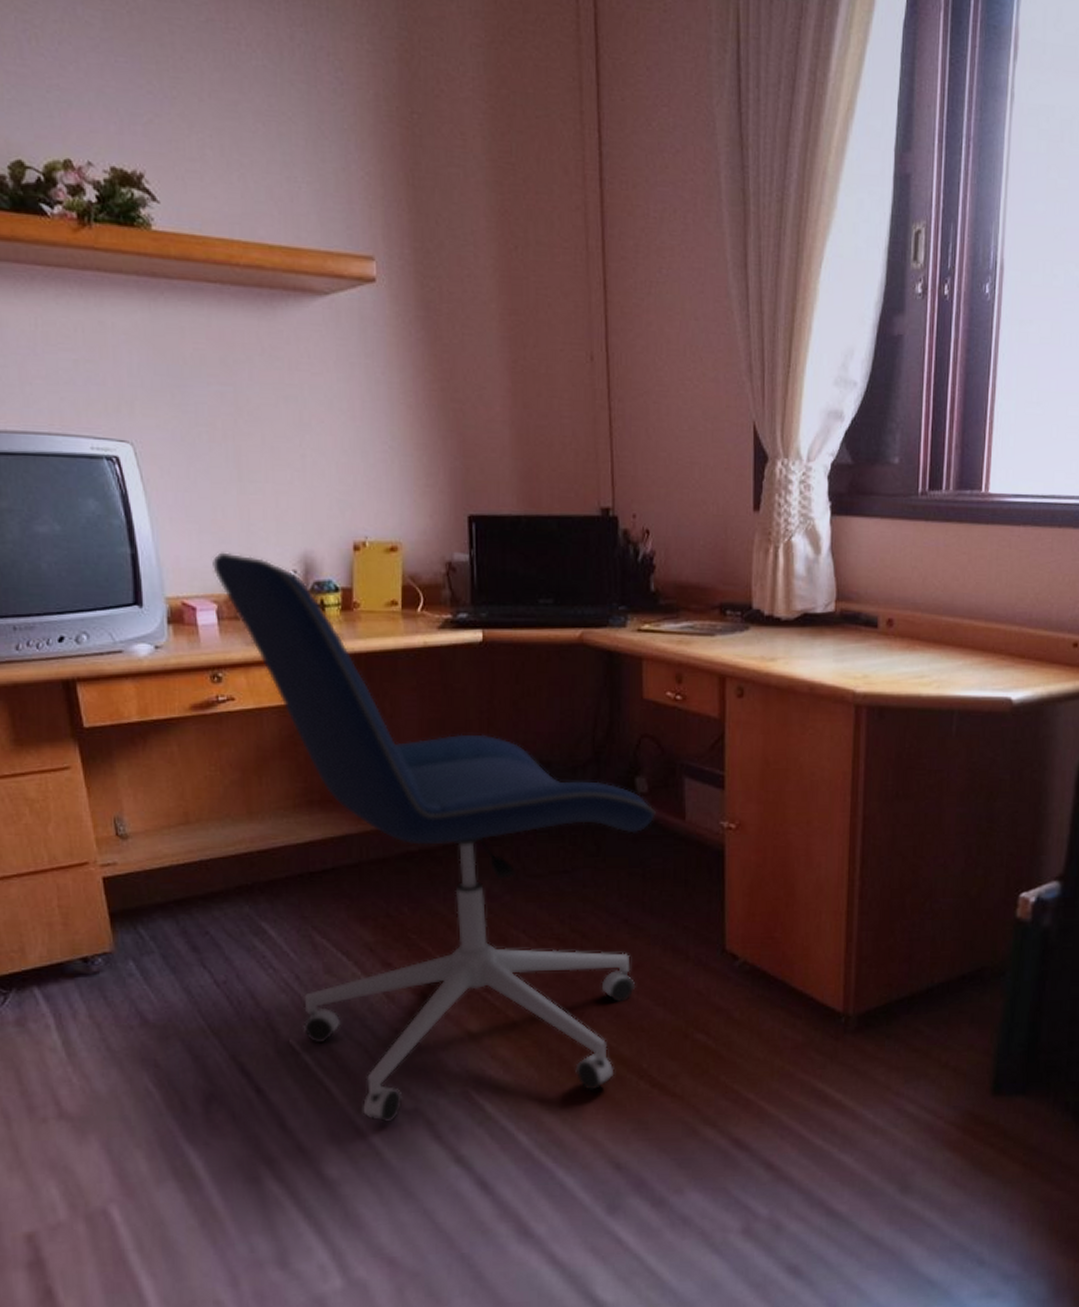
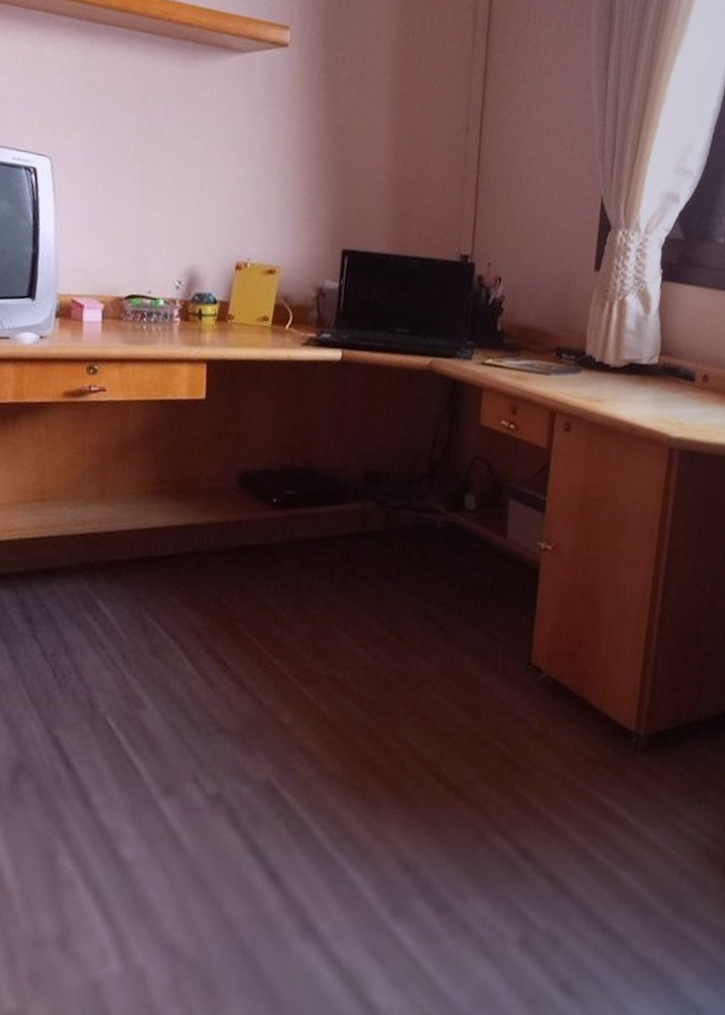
office chair: present [213,552,656,1123] -> none [105,259,480,807]

